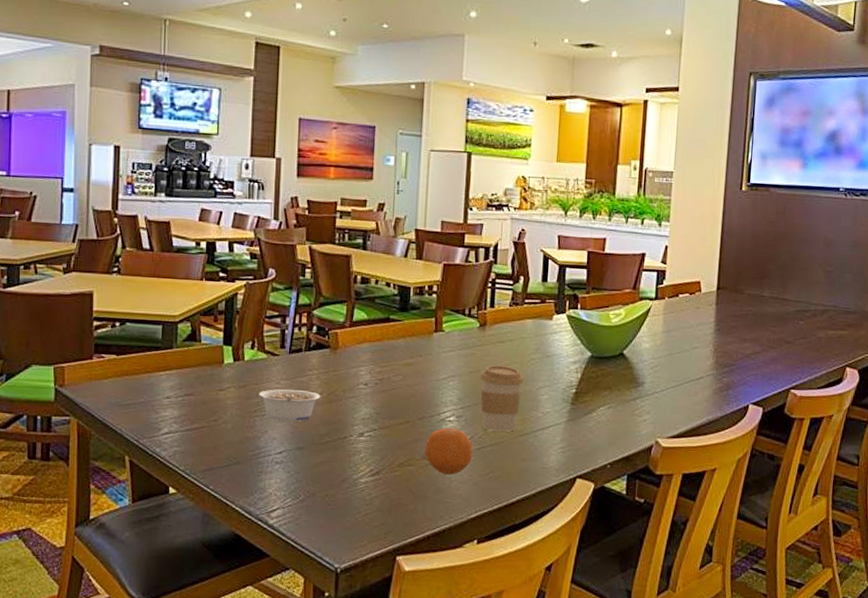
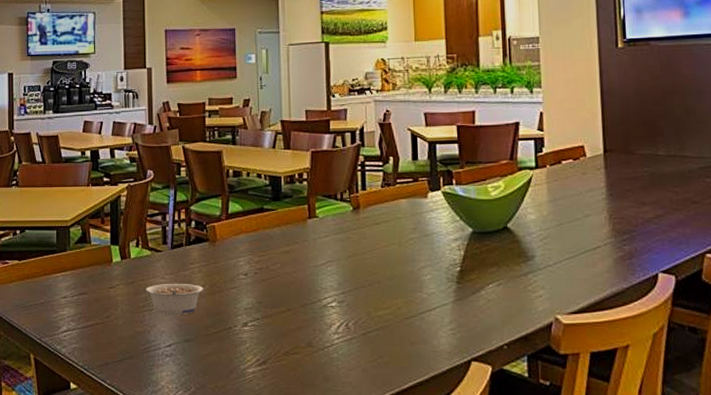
fruit: present [424,427,472,475] -> none [309,313,358,362]
coffee cup: present [480,365,524,432] -> none [358,248,404,315]

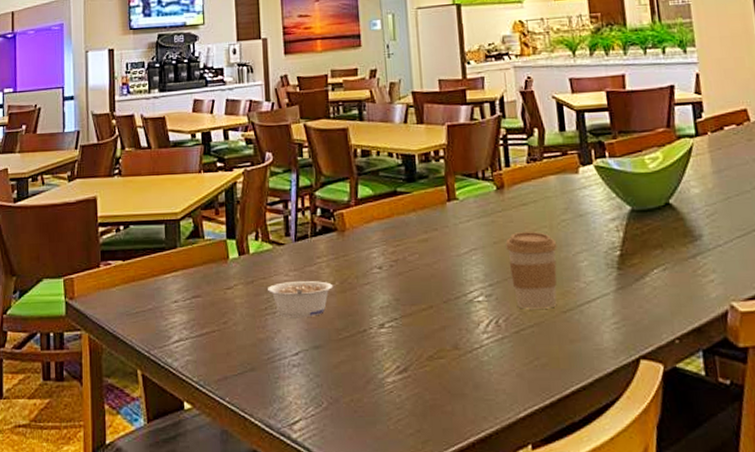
coffee cup: none [358,248,404,315] -> present [505,232,558,309]

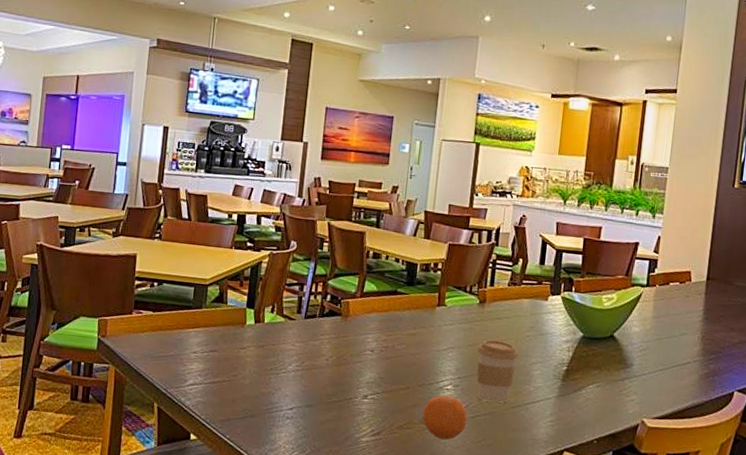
legume: present [267,281,333,317] -> none [274,350,331,381]
fruit: none [454,309,511,366] -> present [422,395,467,440]

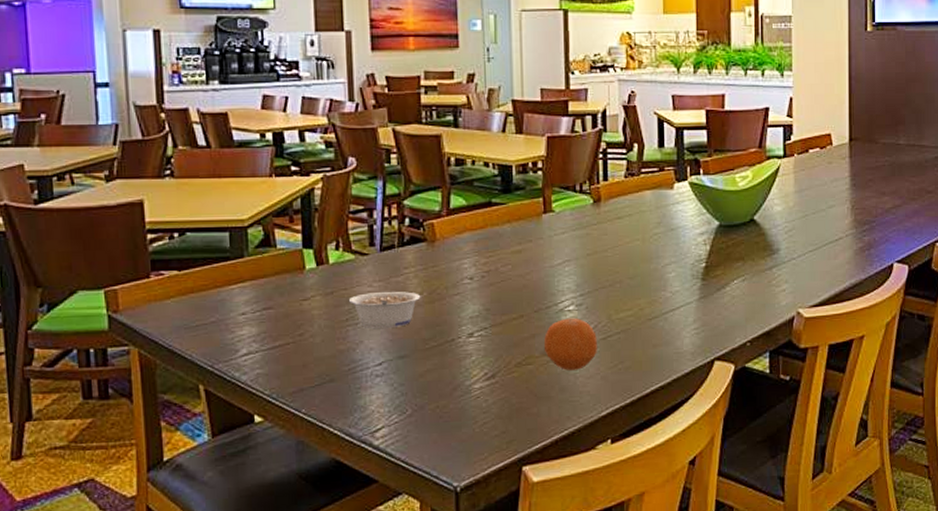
legume: none [274,350,331,381] -> present [348,292,421,328]
coffee cup: present [477,340,519,403] -> none [599,244,648,317]

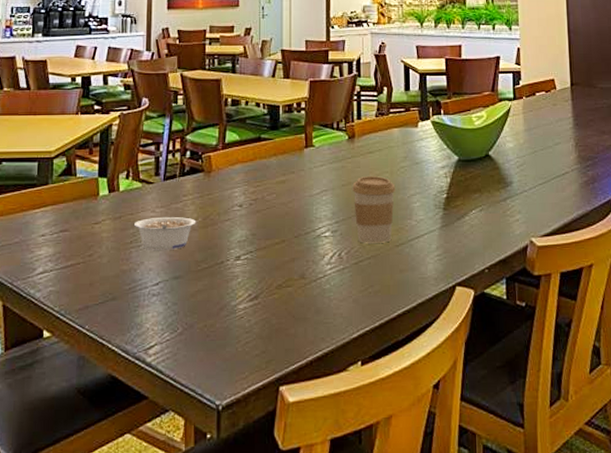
fruit: present [543,317,597,370] -> none [302,243,350,293]
coffee cup: none [599,244,648,317] -> present [352,176,396,243]

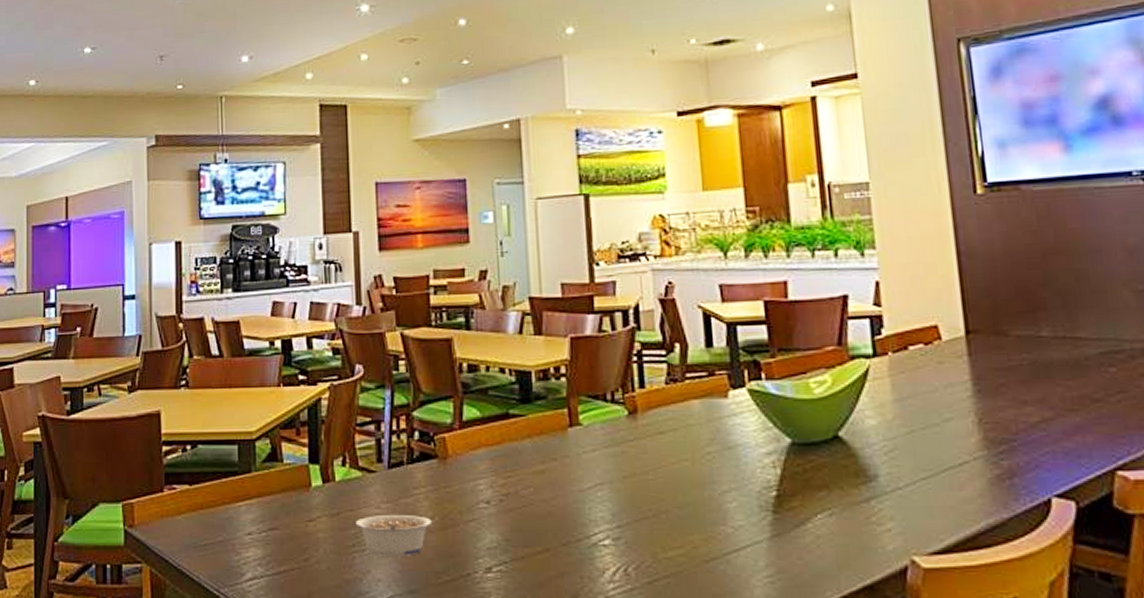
coffee cup: present [352,176,396,243] -> none [638,465,700,556]

